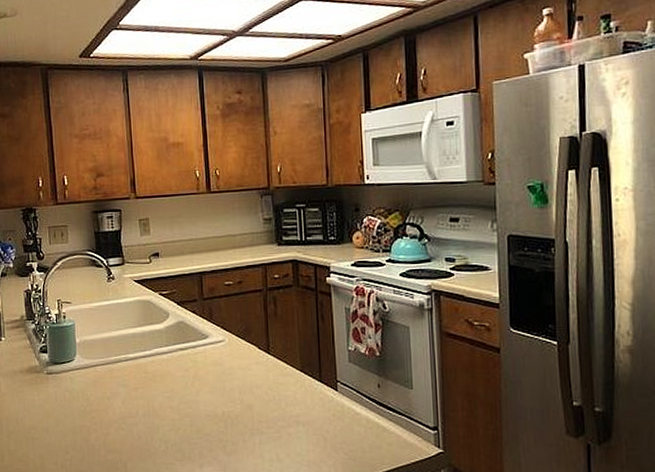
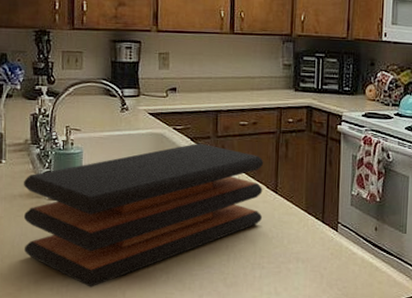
cutting board: none [22,307,256,460] -> present [23,143,264,288]

